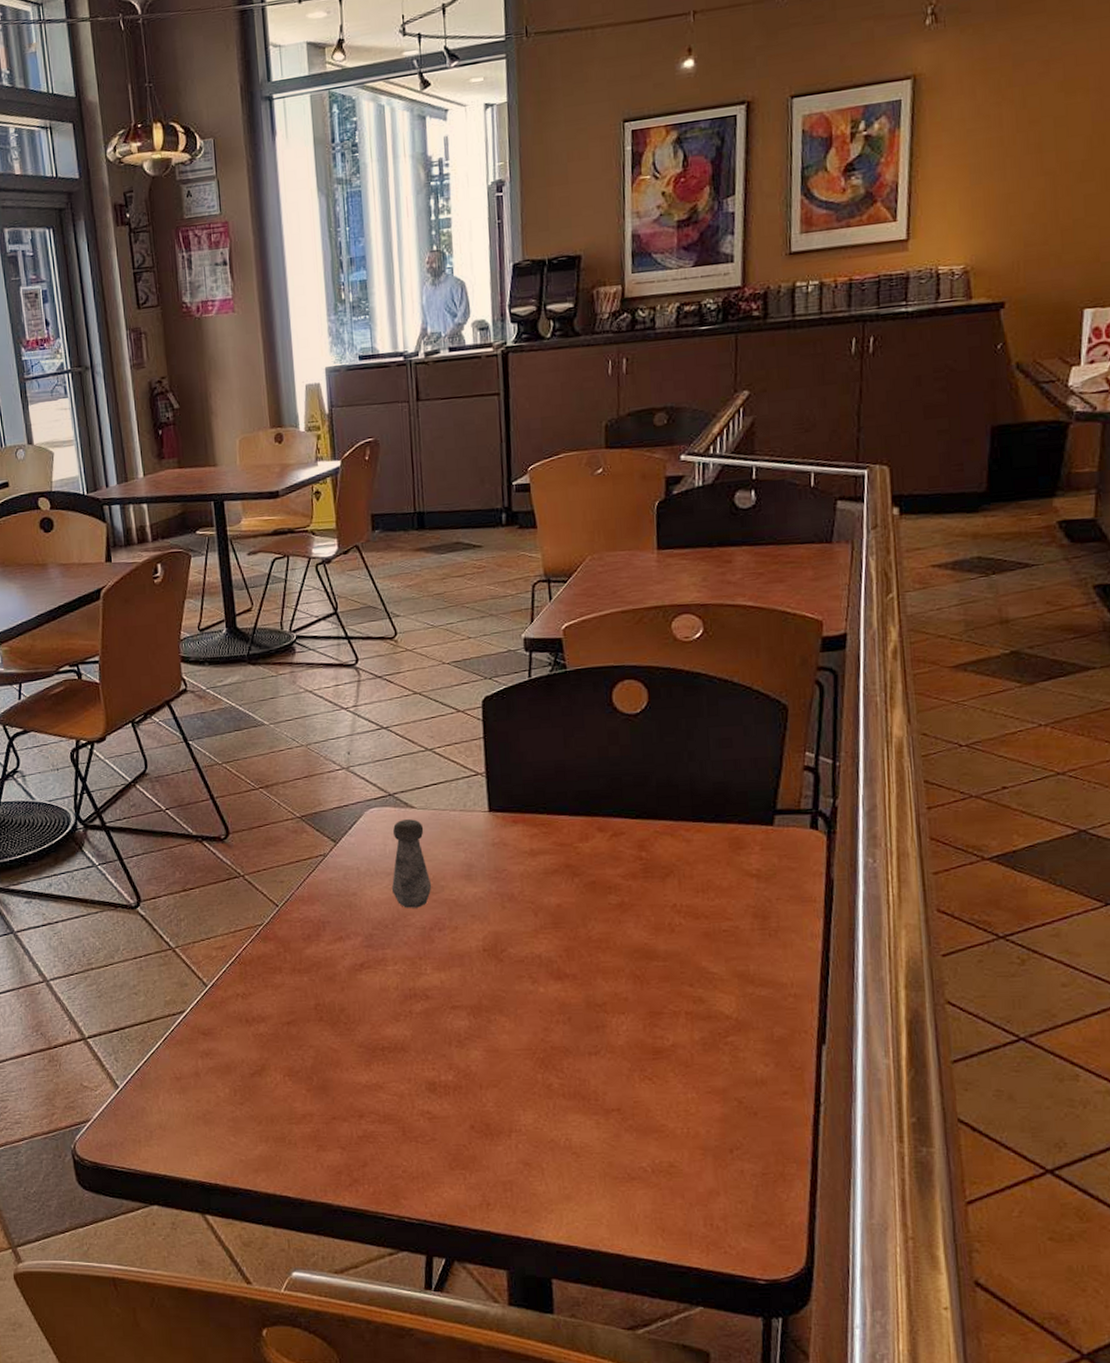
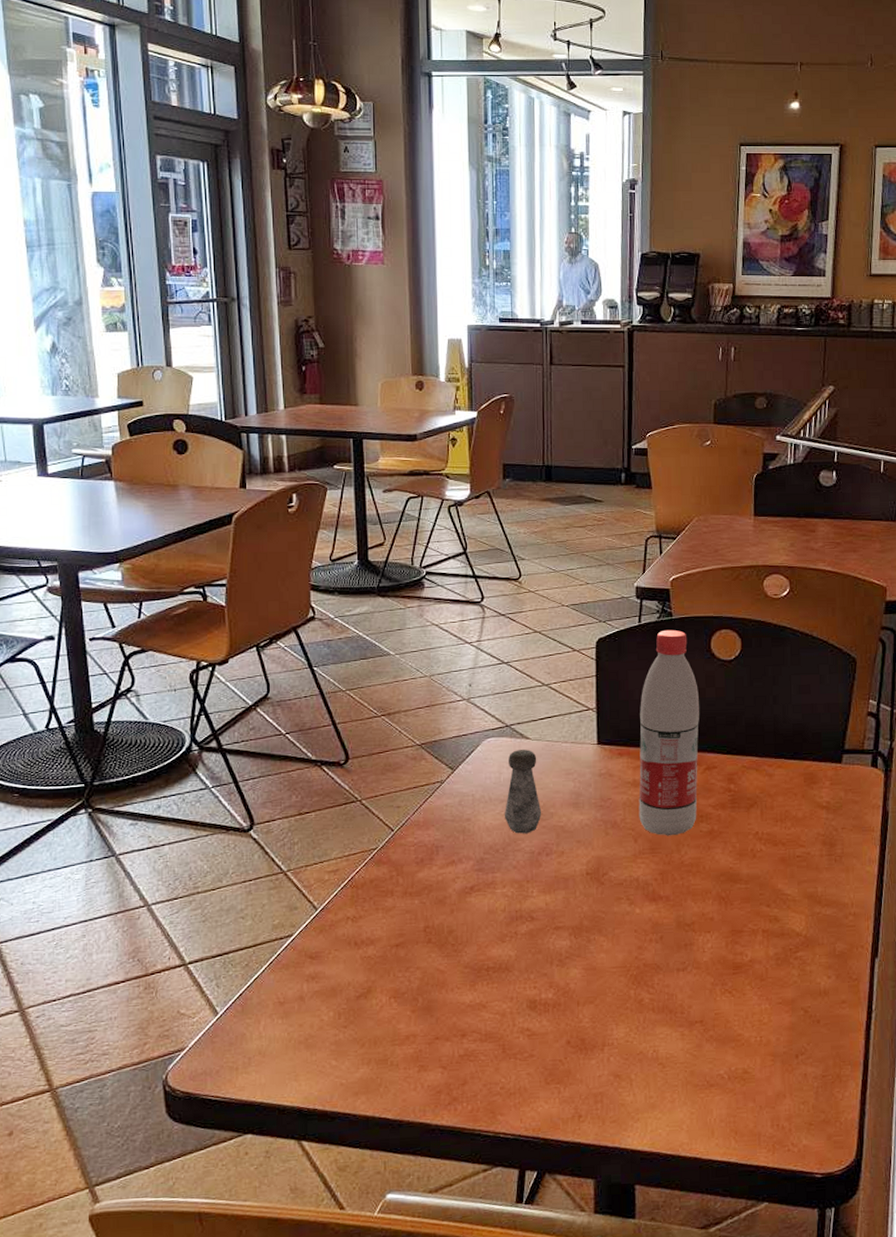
water bottle: none [534,683,604,910] -> present [638,629,700,836]

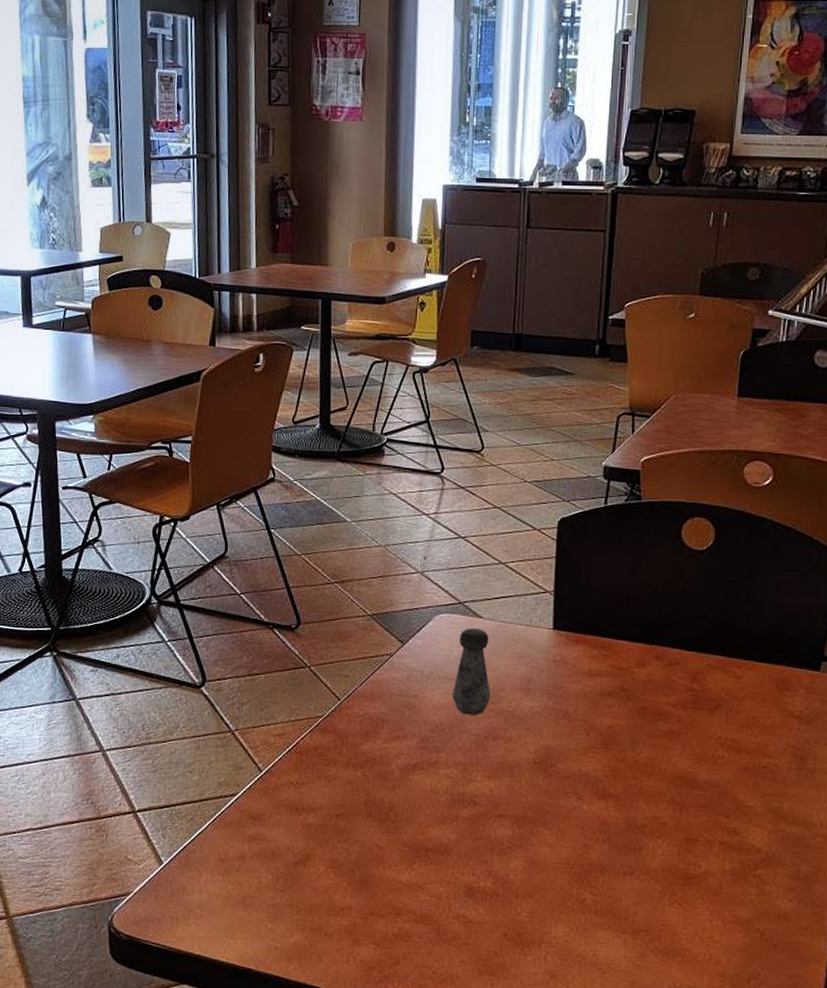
water bottle: present [638,629,700,836] -> none [592,513,666,732]

